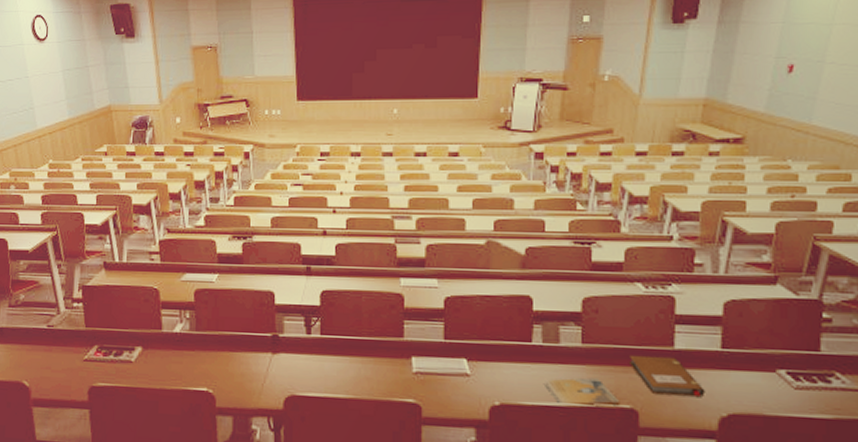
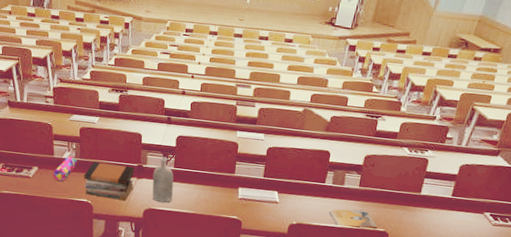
pencil case: none [162,329,193,365] -> present [53,156,77,182]
book stack: none [202,334,269,386] -> present [84,161,134,201]
bottle: none [293,320,323,385] -> present [152,156,174,203]
notebook: present [628,354,706,397] -> none [388,196,435,227]

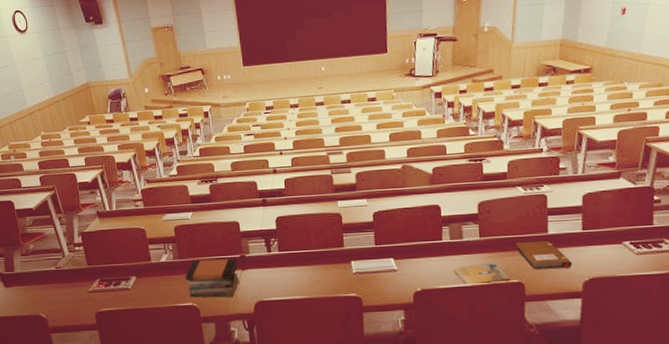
pencil case: present [53,156,77,182] -> none [153,259,176,288]
bottle: present [152,156,174,203] -> none [257,242,283,292]
notebook: none [388,196,435,227] -> present [515,240,573,269]

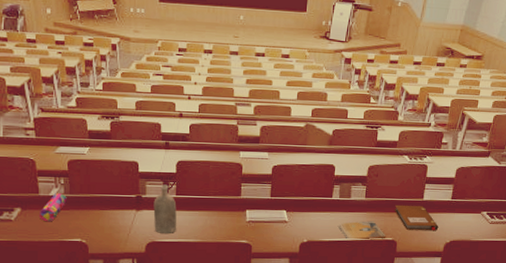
pencil case: none [153,259,176,288] -> present [40,193,67,222]
book stack: present [185,258,240,298] -> none [75,196,133,236]
bottle: none [257,242,283,292] -> present [153,184,177,233]

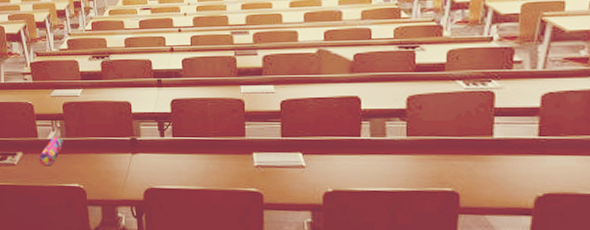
bottle: present [153,184,177,233] -> none [149,125,176,179]
book: present [338,221,386,241] -> none [373,166,443,192]
notebook: present [394,204,439,230] -> none [450,144,523,179]

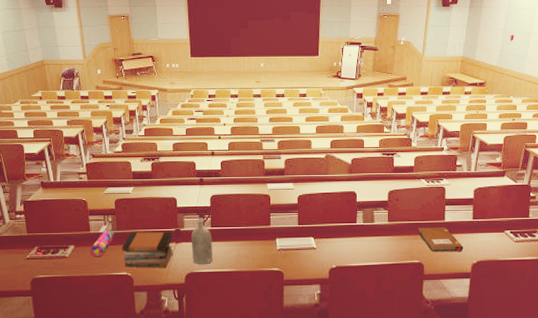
book stack: none [72,140,129,181] -> present [122,231,173,268]
bottle: none [149,125,176,179] -> present [191,218,213,264]
notebook: none [450,144,523,179] -> present [417,227,464,252]

